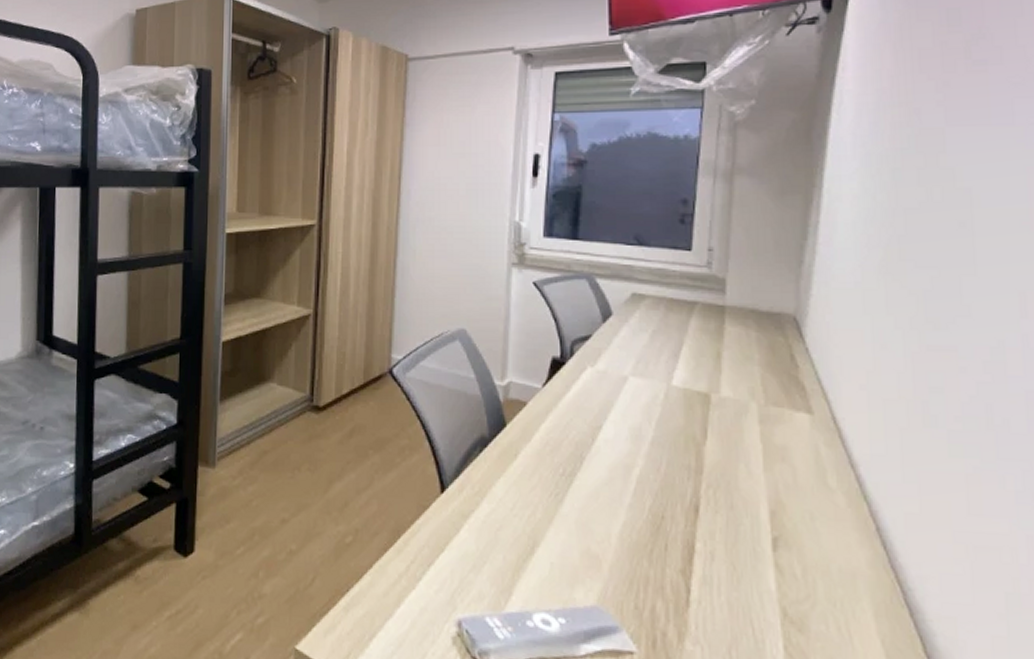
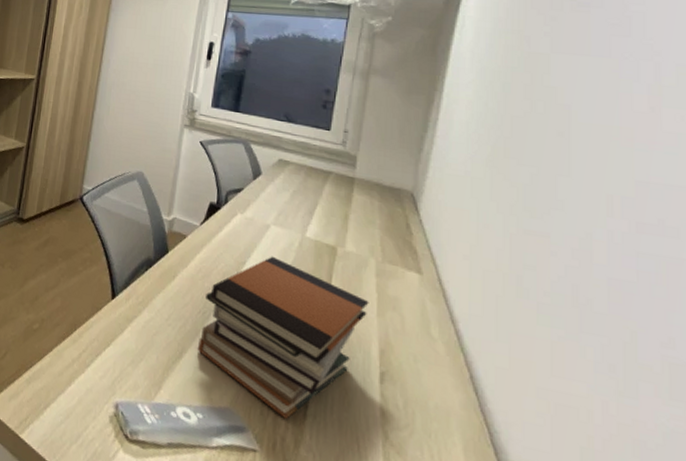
book stack: none [553,414,753,611] -> present [198,256,369,420]

